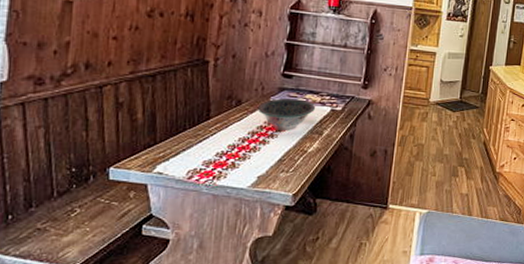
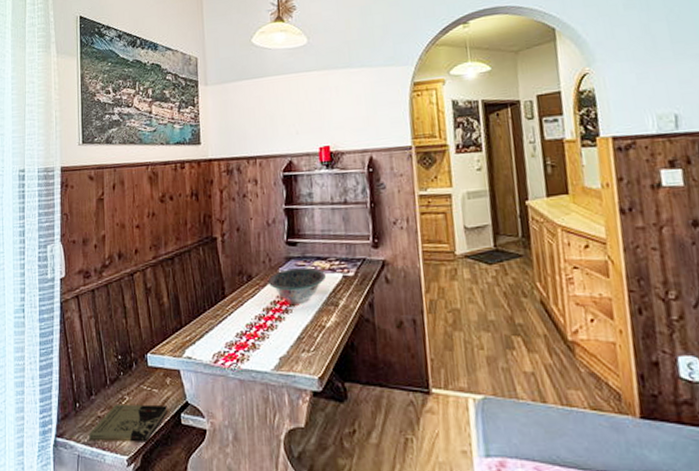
book: none [22,216,127,253] -> present [89,404,167,442]

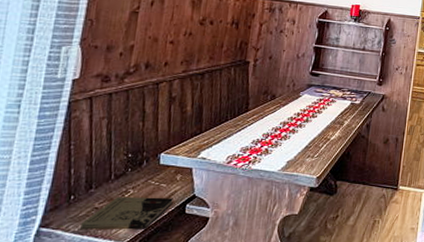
decorative bowl: present [268,267,327,306] -> none [288,93,339,122]

